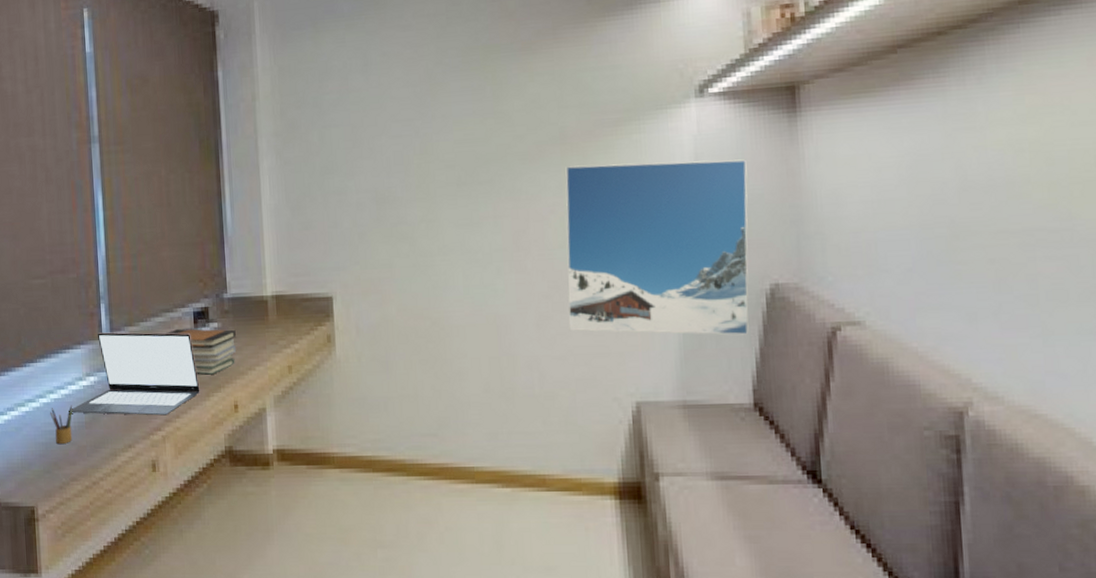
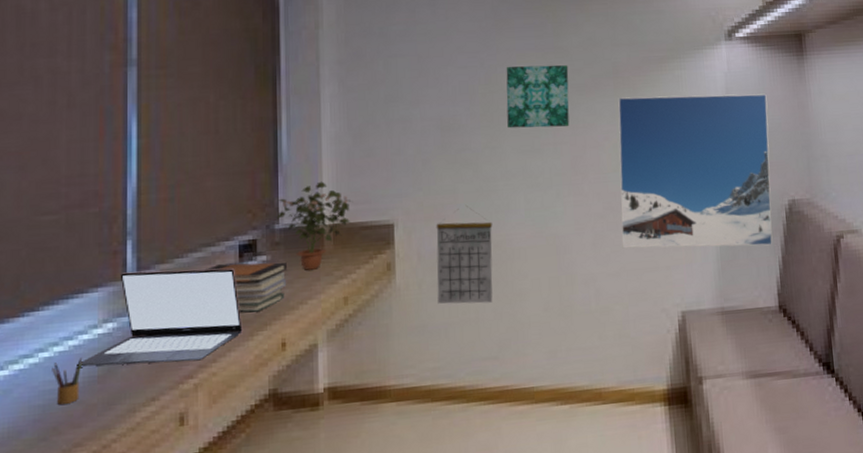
potted plant: none [225,253,294,338] -> present [276,181,353,270]
calendar: none [373,281,431,380] -> present [436,206,493,304]
wall art: none [442,131,511,201] -> present [506,65,570,129]

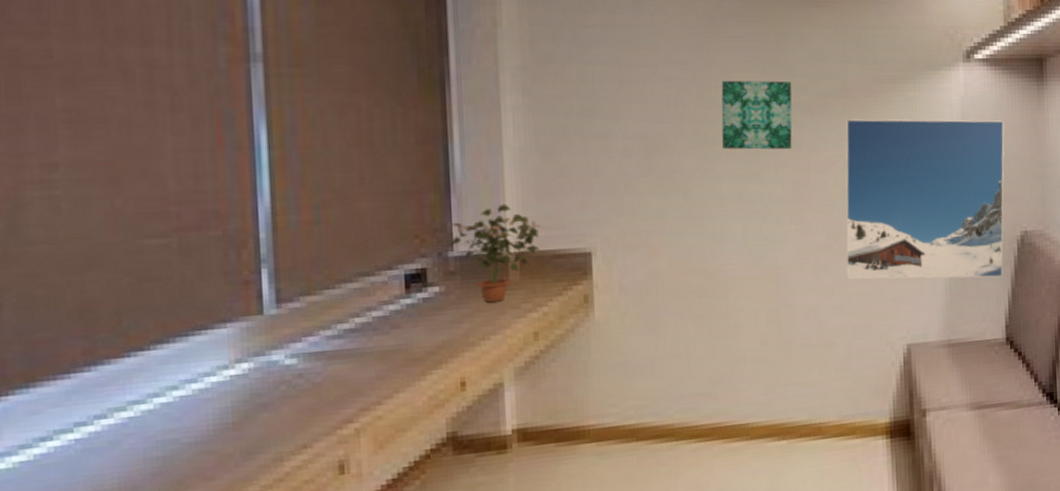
pencil box: present [52,357,83,405] -> none [172,402,212,456]
laptop: present [77,268,243,367] -> none [204,300,413,413]
book stack: present [206,262,287,312] -> none [364,294,465,350]
calendar: present [436,206,493,304] -> none [640,233,705,339]

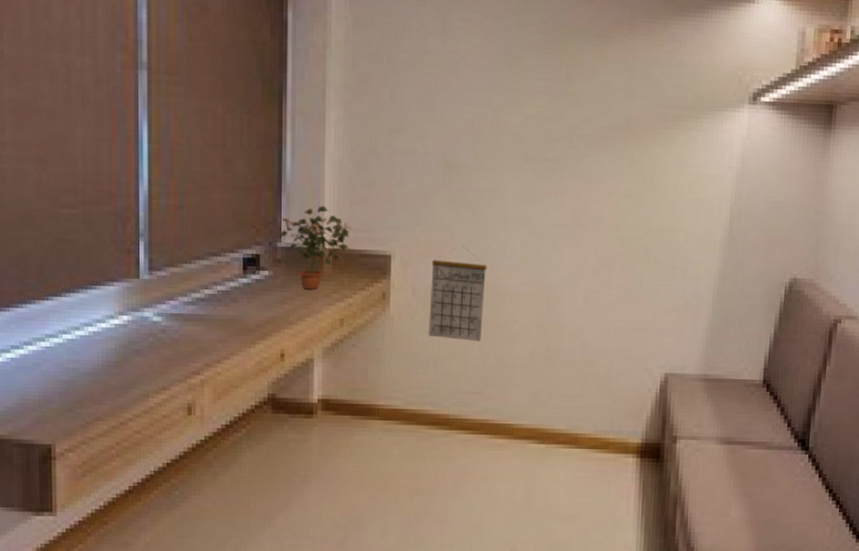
calendar: none [640,233,705,339] -> present [428,246,487,342]
wall art: present [721,80,793,150] -> none [510,108,579,178]
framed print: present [846,119,1005,280] -> none [613,153,785,321]

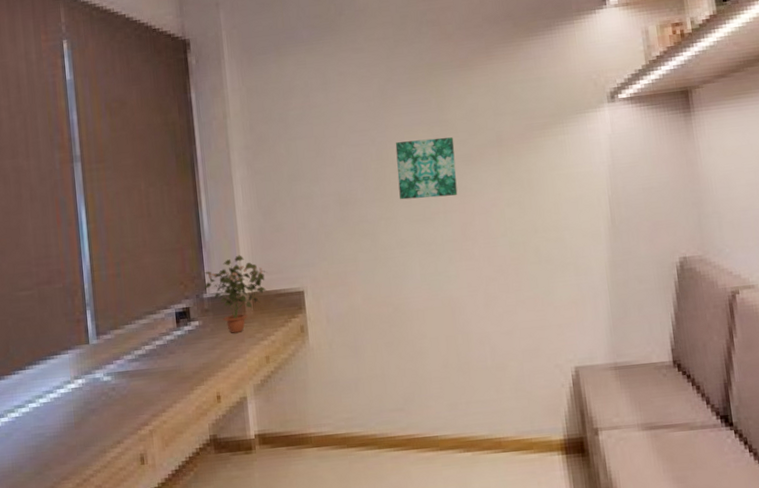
calendar: present [428,246,487,342] -> none [341,272,396,362]
wall art: none [510,108,579,178] -> present [395,137,458,200]

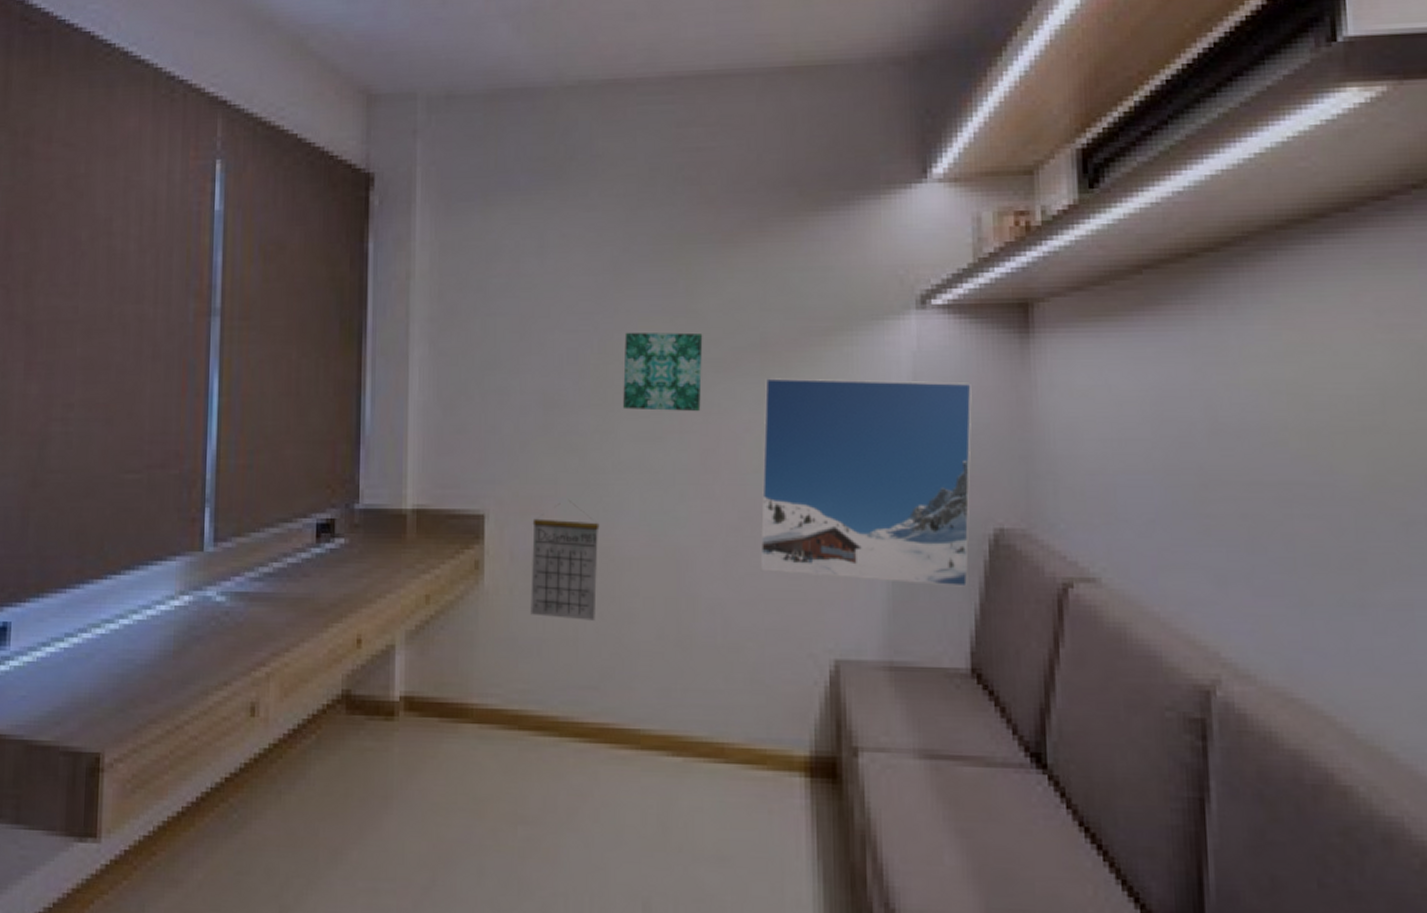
potted plant: present [204,255,268,333] -> none [356,458,440,559]
calendar: none [341,272,396,362] -> present [530,500,600,621]
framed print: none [503,153,665,309] -> present [760,378,972,587]

